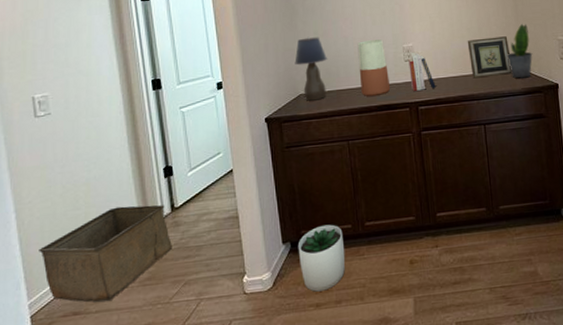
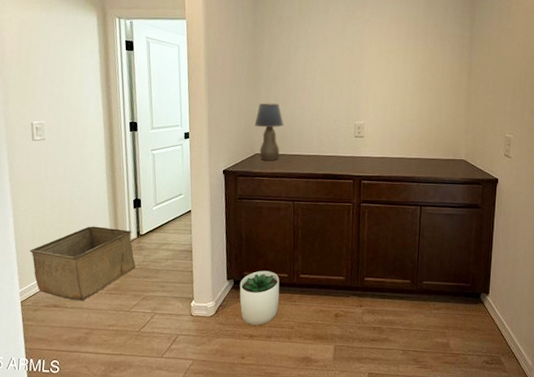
vase: present [357,39,391,96] -> none [311,113,339,165]
books: present [408,52,436,92] -> none [357,129,381,167]
picture frame: present [467,36,513,79] -> none [416,125,456,163]
potted plant: present [506,23,533,79] -> none [452,116,478,169]

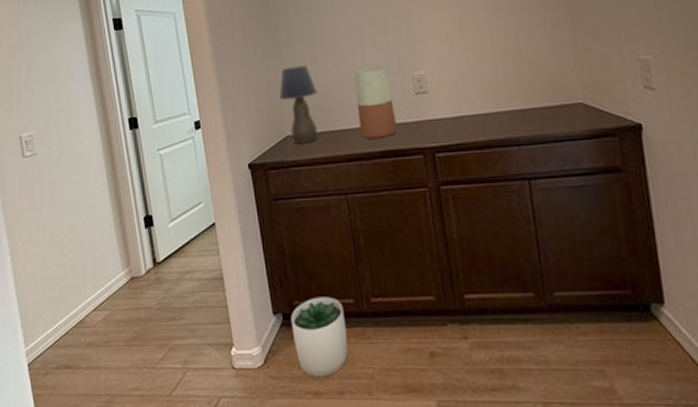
storage bin: present [30,226,136,302] -> none [32,257,156,359]
vase: none [311,113,339,165] -> present [353,66,398,139]

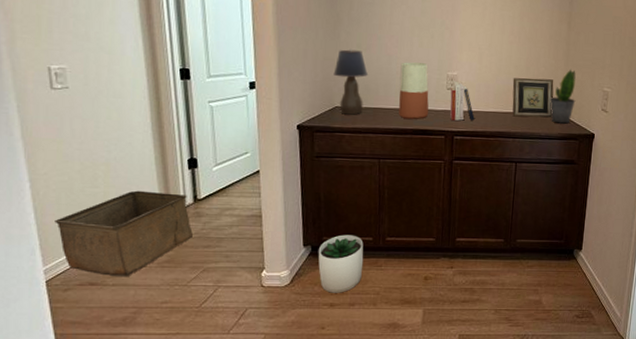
storage bin: none [32,257,156,359] -> present [55,190,193,277]
books: none [420,81,459,134] -> present [450,81,475,121]
picture frame: none [500,57,569,117] -> present [512,78,554,118]
potted plant: none [559,38,600,117] -> present [549,69,576,124]

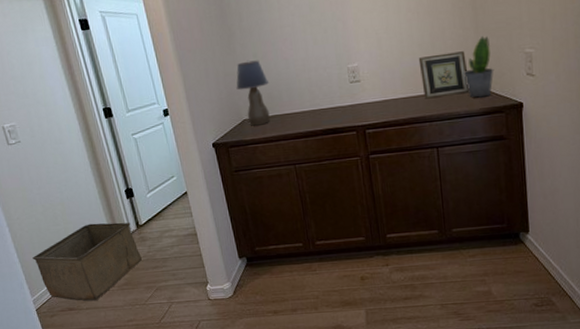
planter: present [318,234,364,293] -> none [253,242,299,301]
vase: present [399,62,429,119] -> none [298,60,336,120]
books: present [450,81,475,121] -> none [354,72,384,115]

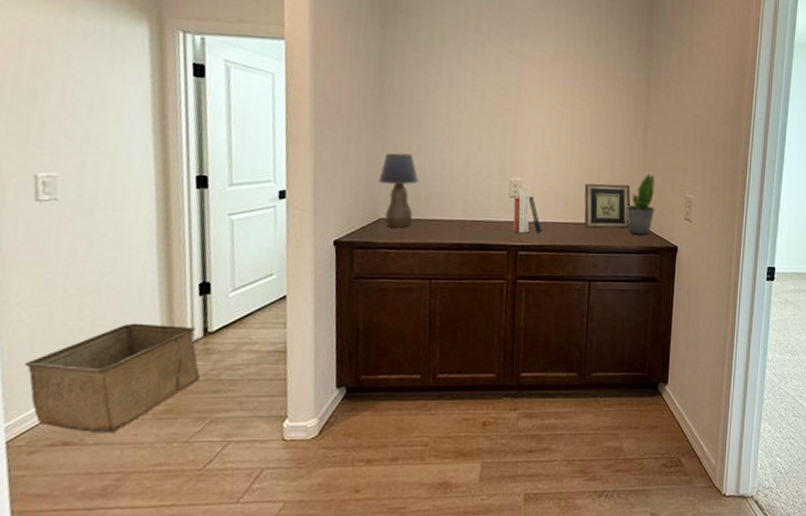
books: none [354,72,384,115] -> present [513,187,542,234]

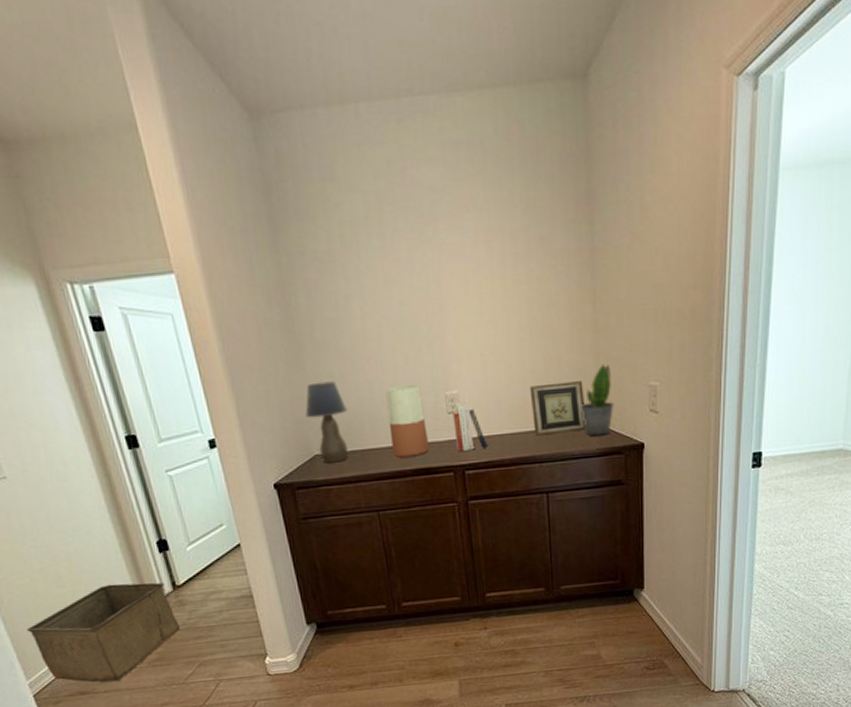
vase: none [454,166,489,232] -> present [385,385,430,458]

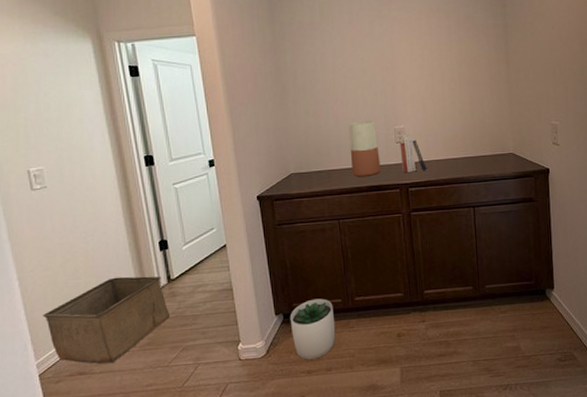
table lamp: present [305,380,349,463] -> none [286,116,319,180]
planter: none [324,604,381,674] -> present [289,298,336,360]
picture frame: present [529,381,587,436] -> none [459,120,504,162]
potted plant: present [580,363,615,436] -> none [498,107,525,163]

